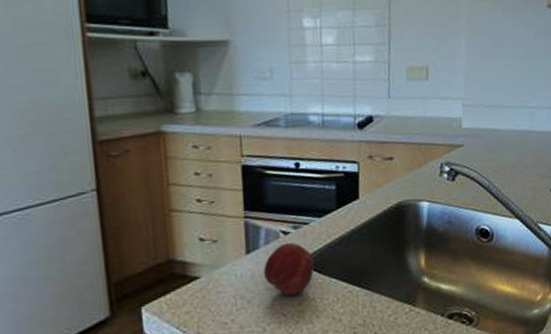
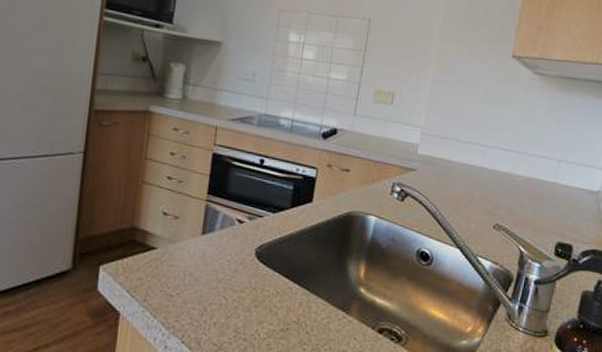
apple: present [264,243,315,296] -> none [214,231,262,282]

